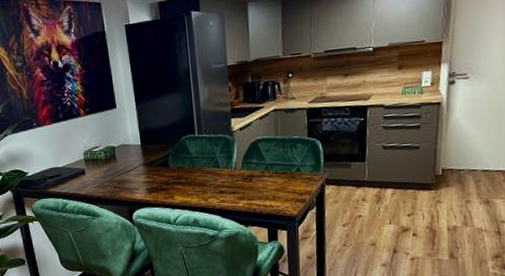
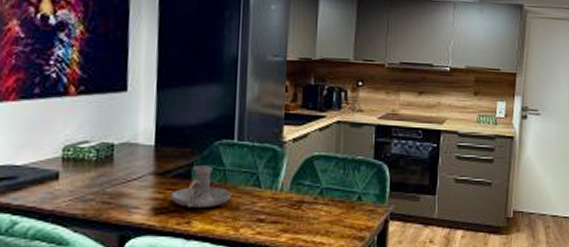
candle holder: none [157,155,199,186] -> present [170,165,232,207]

